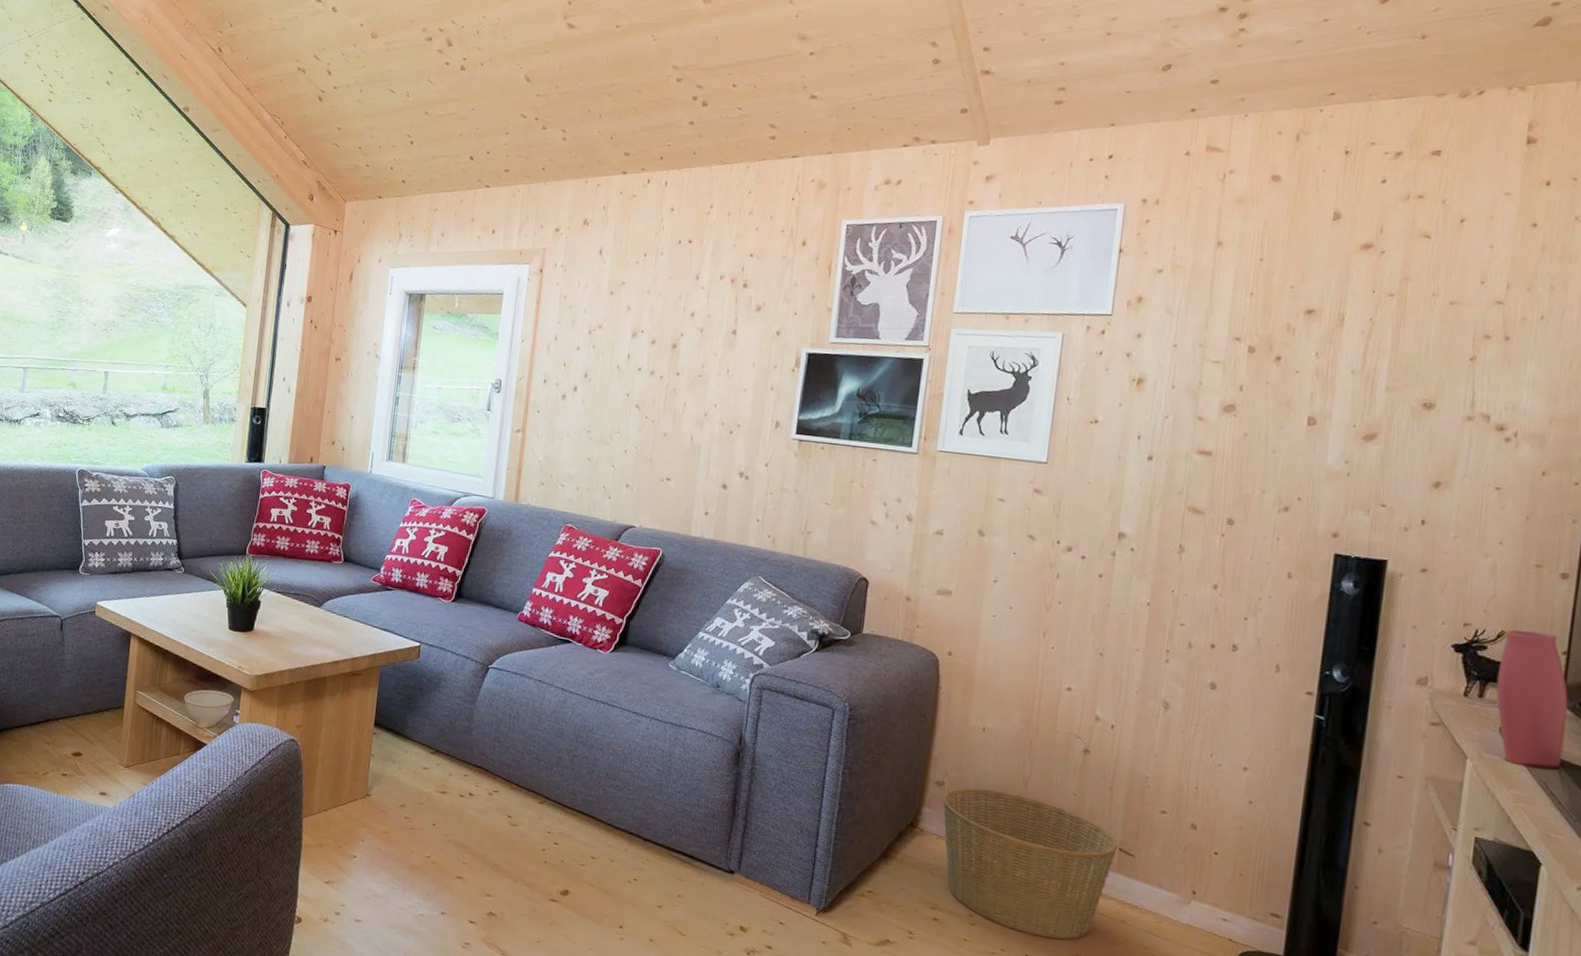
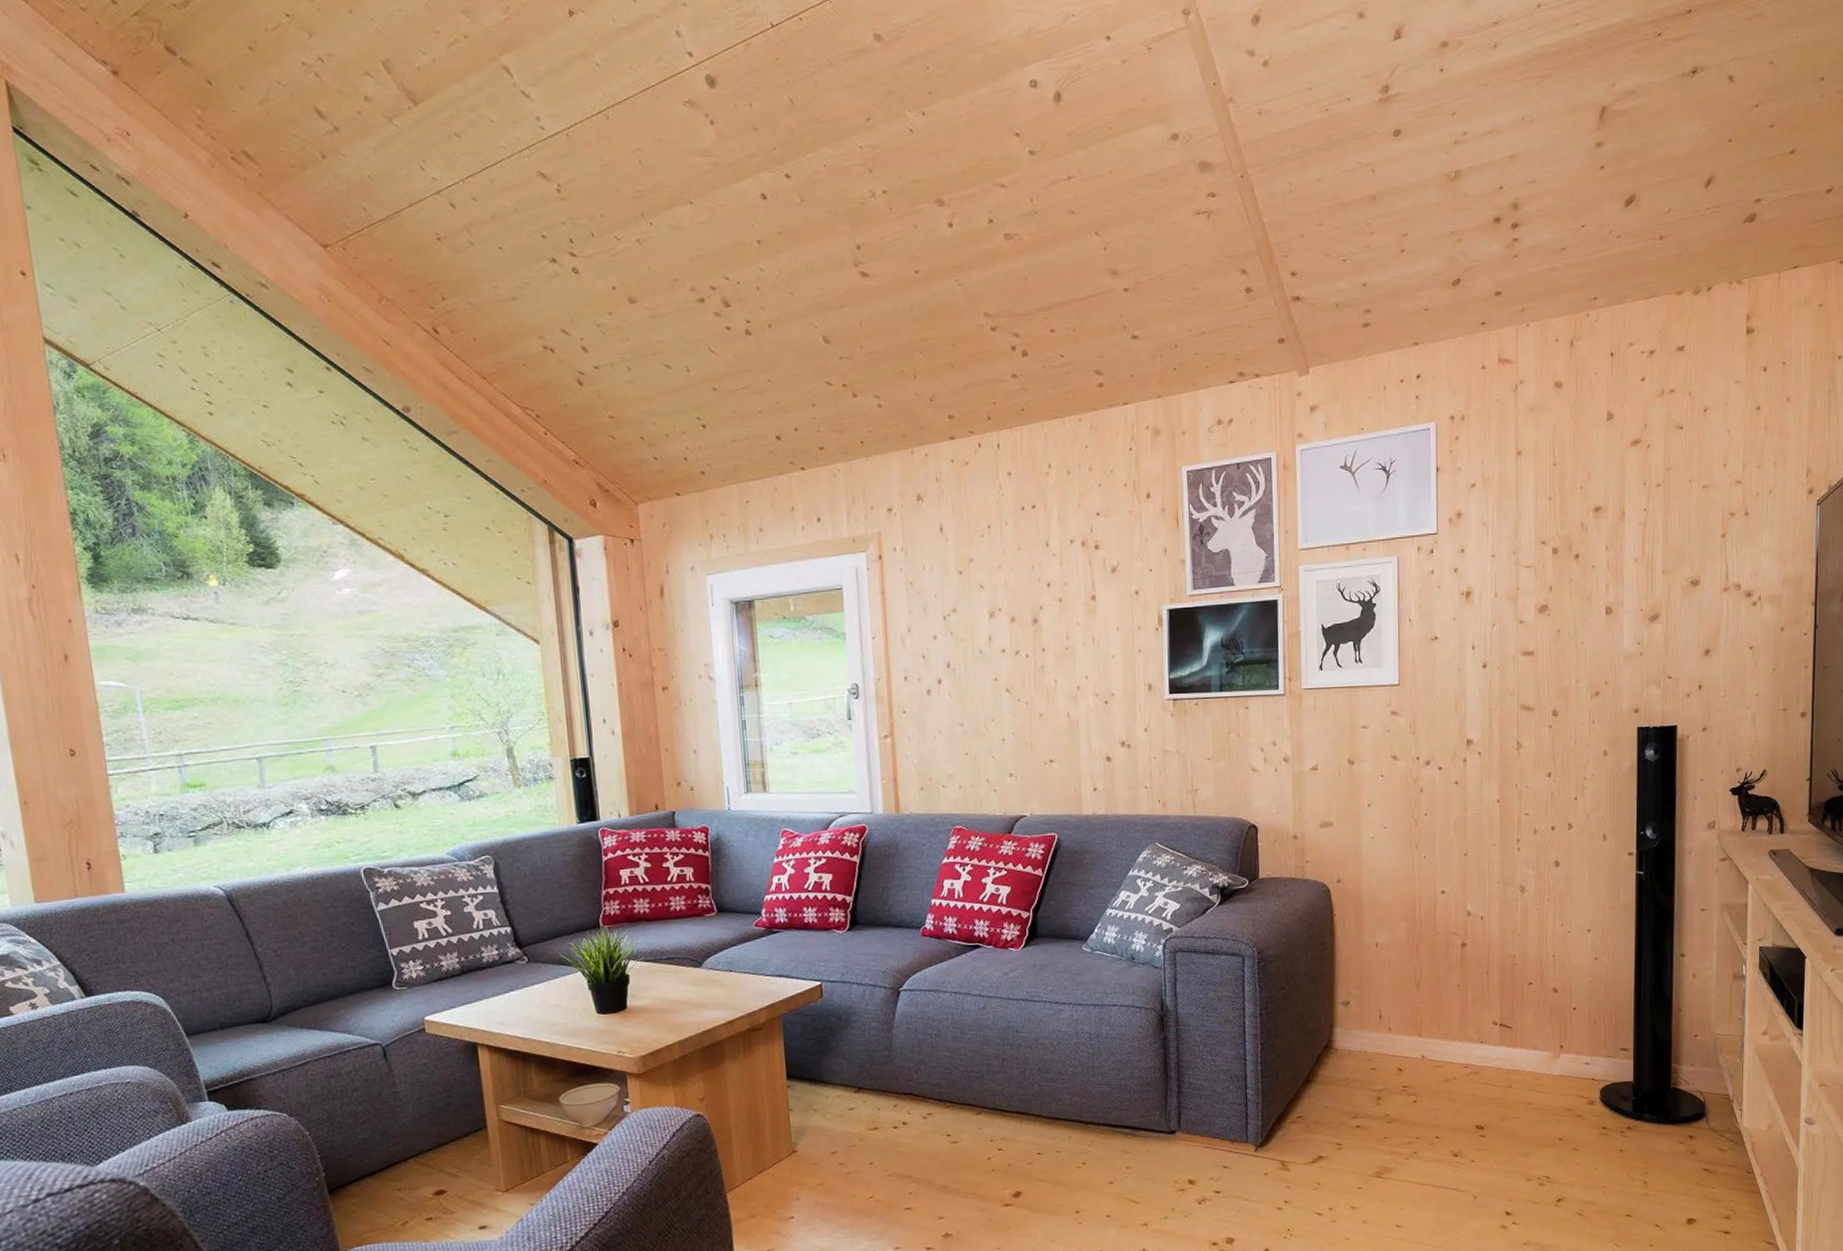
basket: present [942,787,1118,940] -> none [1350,997,1498,1119]
vase: present [1496,629,1568,771] -> none [1763,765,1813,881]

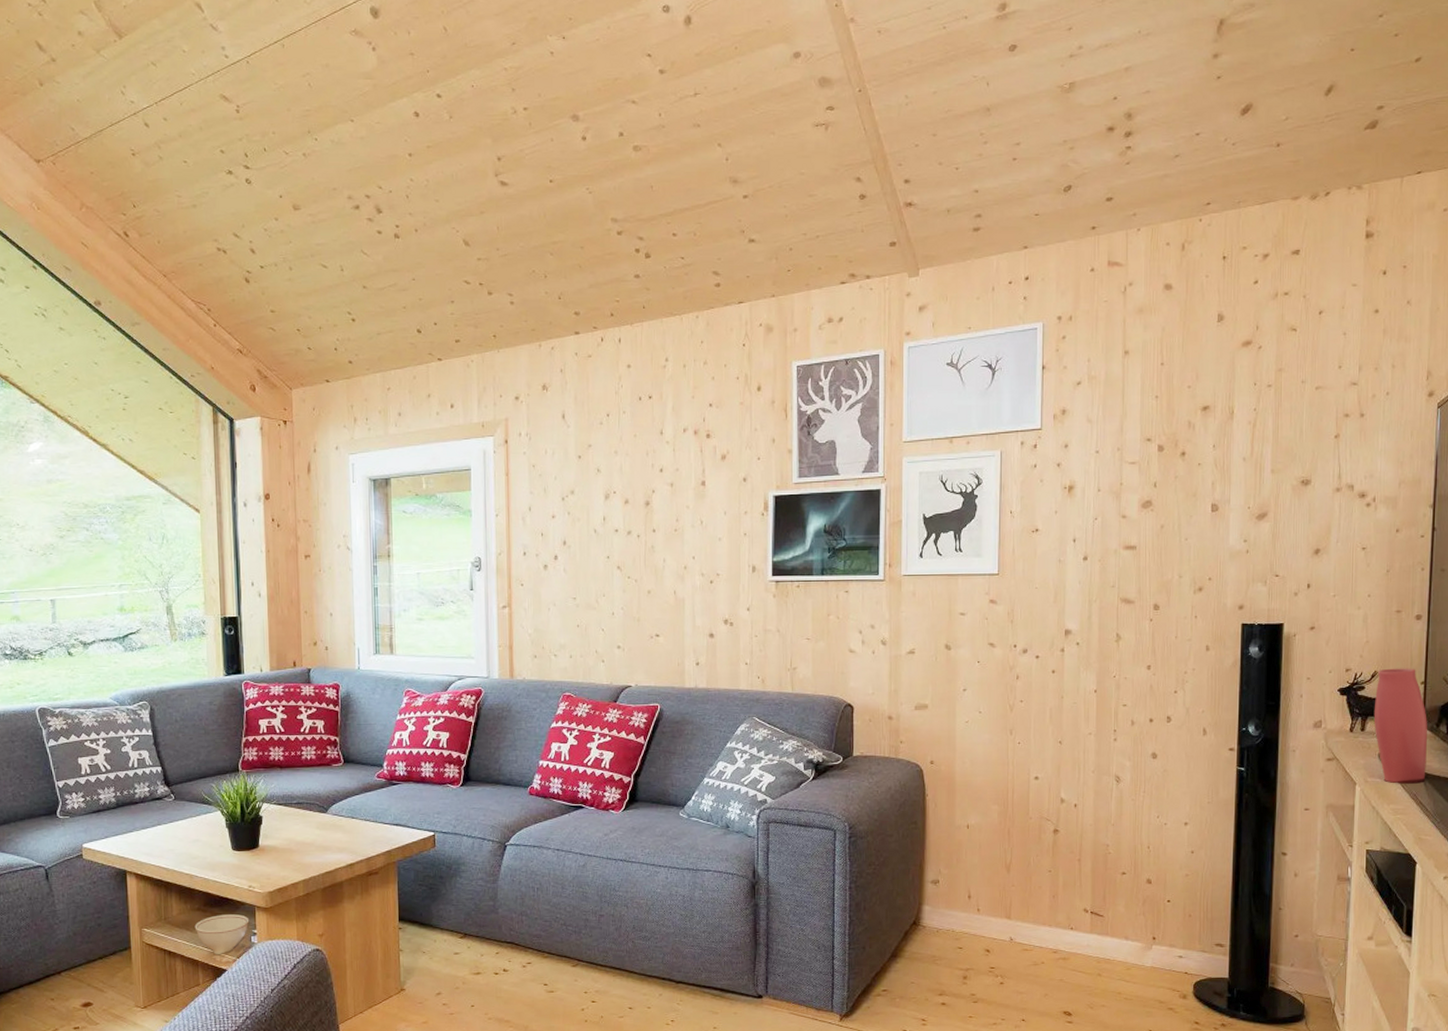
vase: none [1763,765,1813,881] -> present [1373,668,1427,785]

